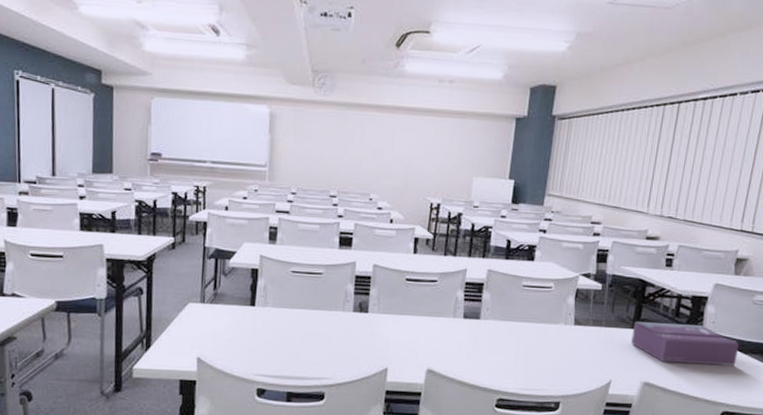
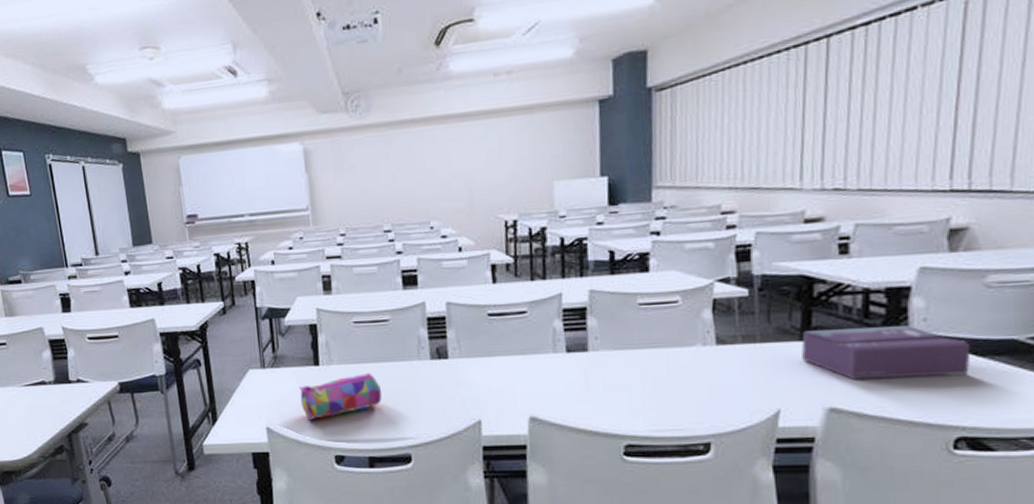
pencil case: none [233,317,308,355] -> present [299,372,382,421]

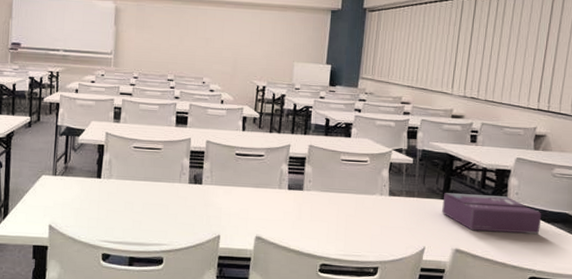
pencil case: present [299,372,382,421] -> none [81,188,148,223]

